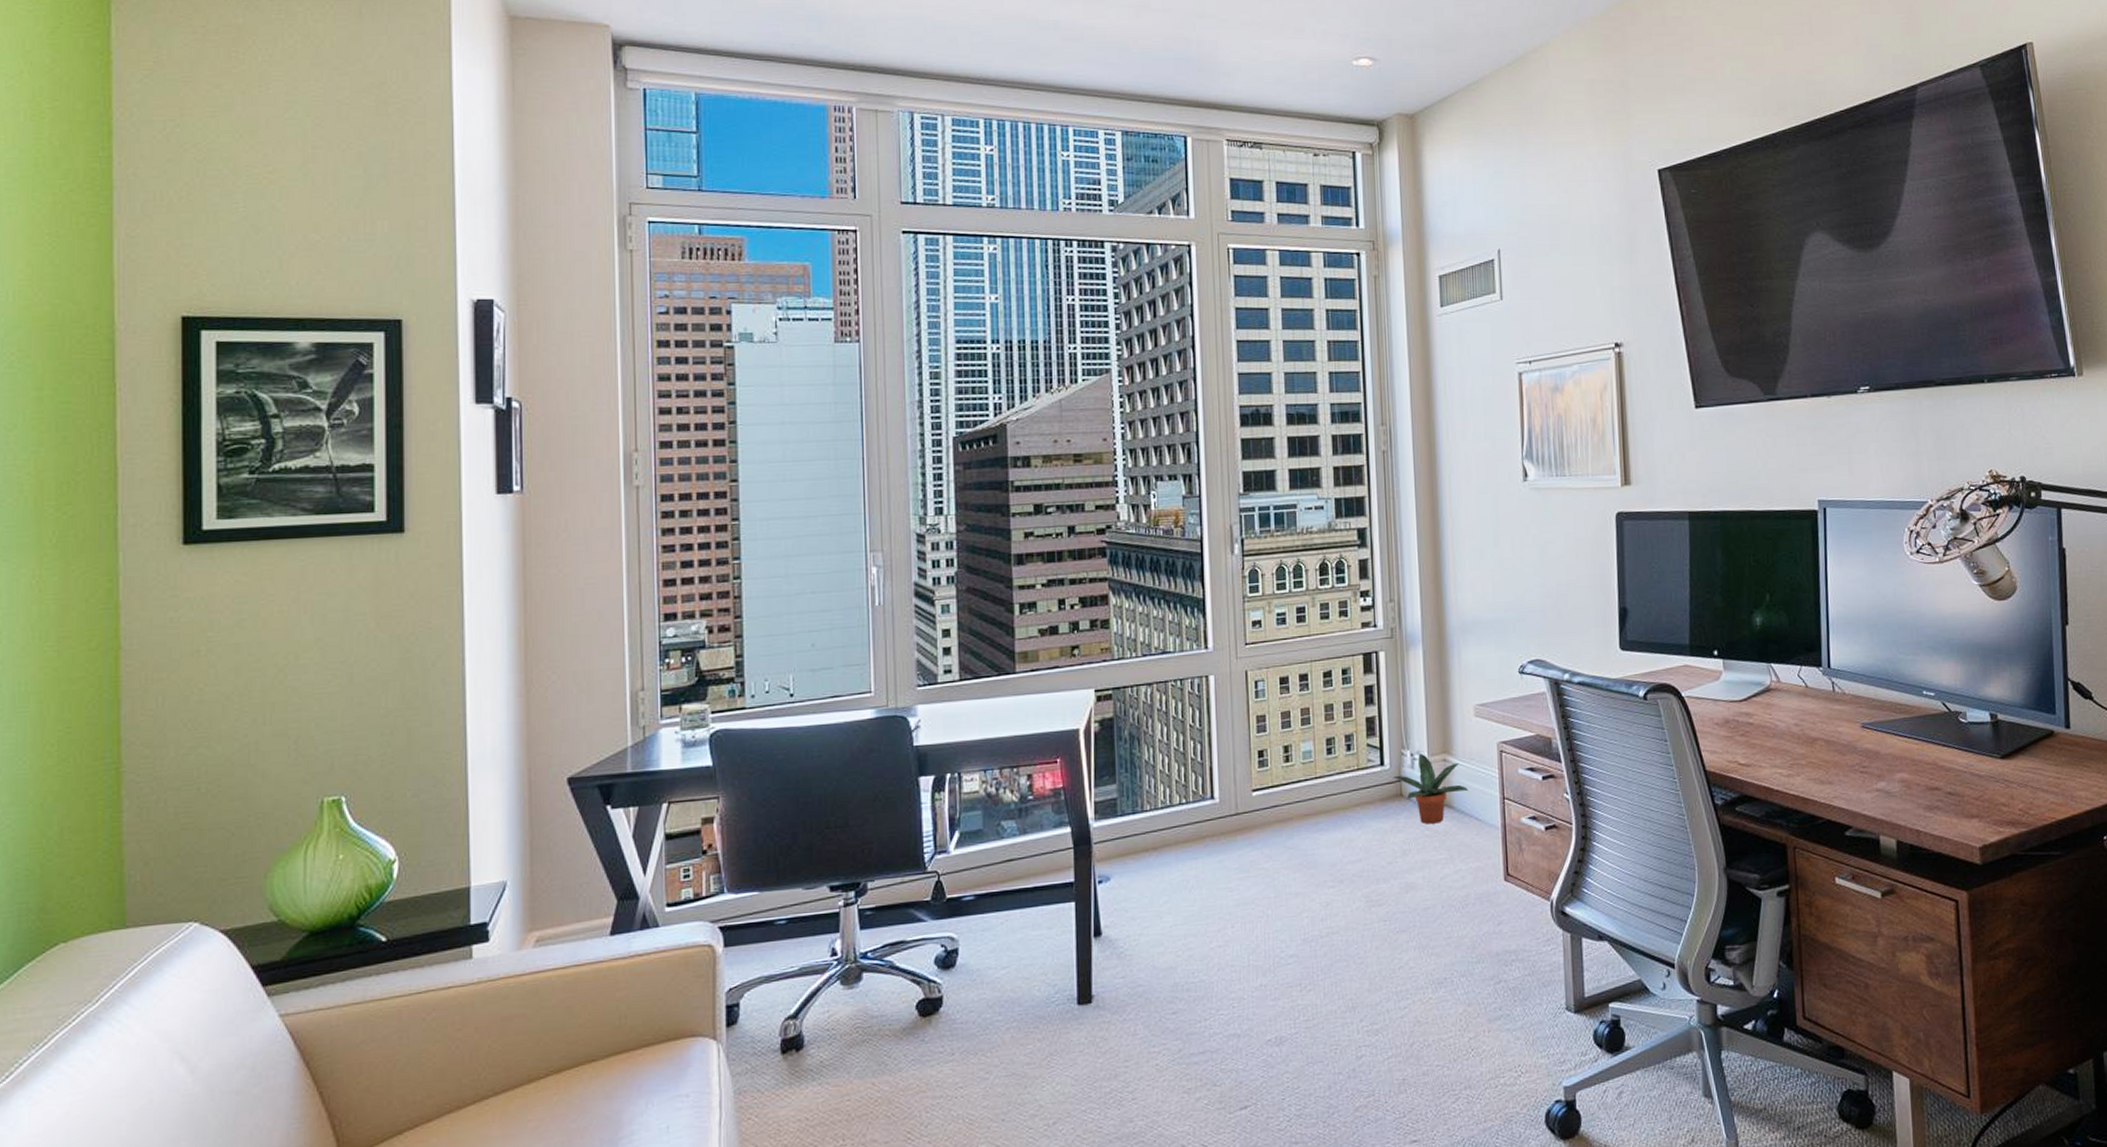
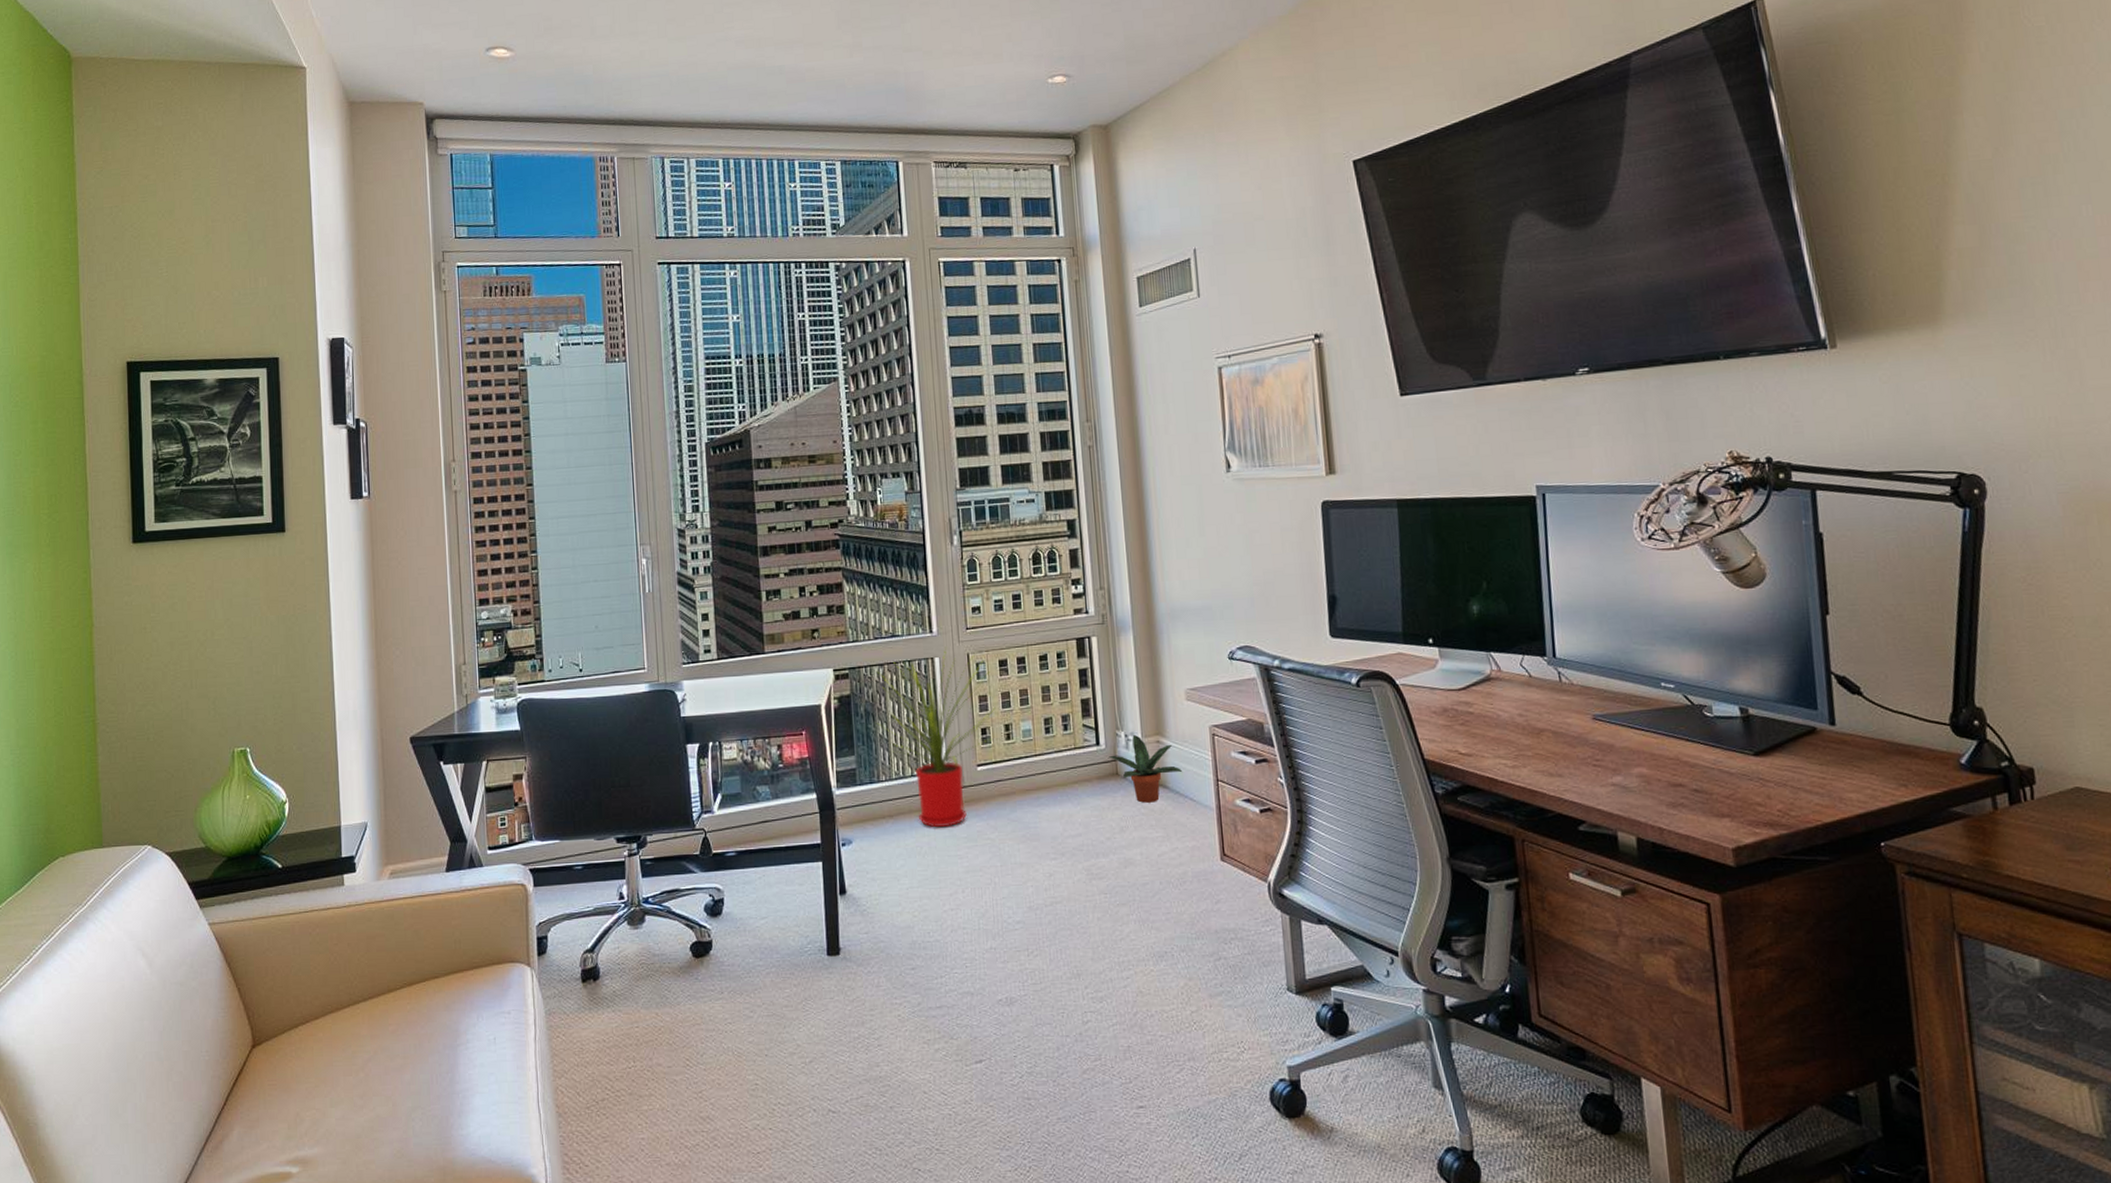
house plant: none [1143,663,1278,859] -> present [876,646,1000,827]

